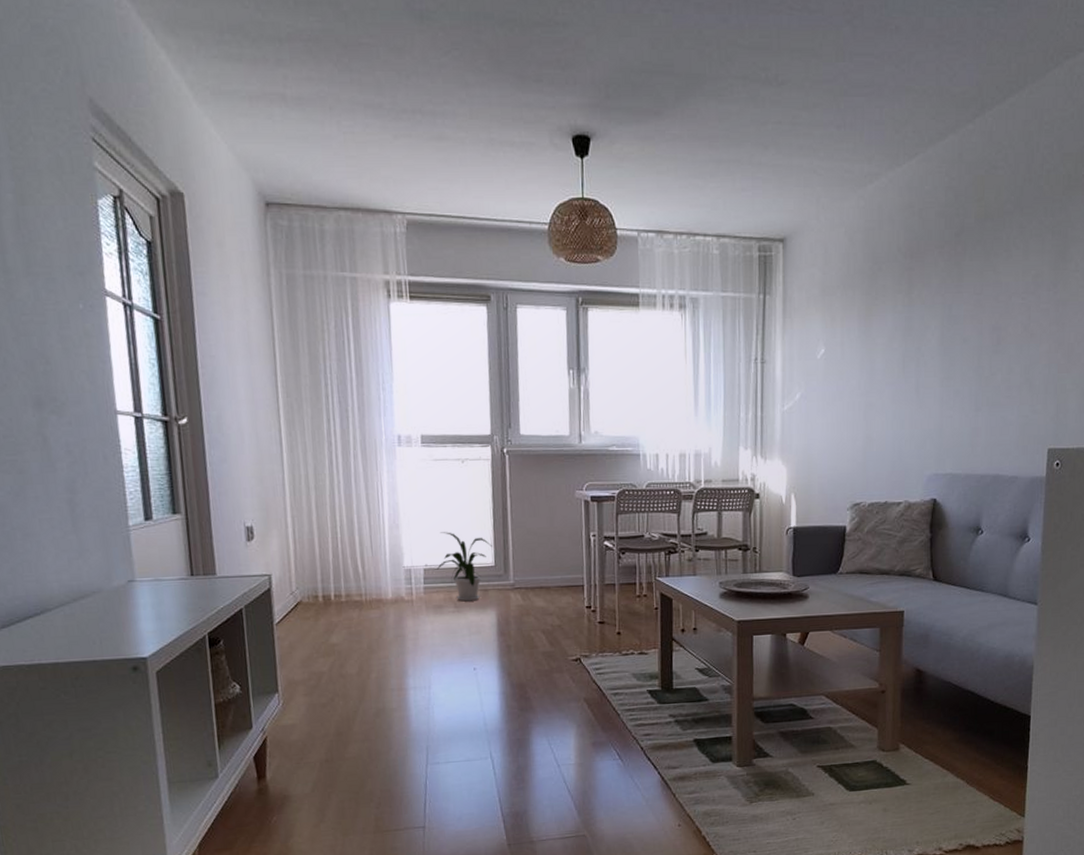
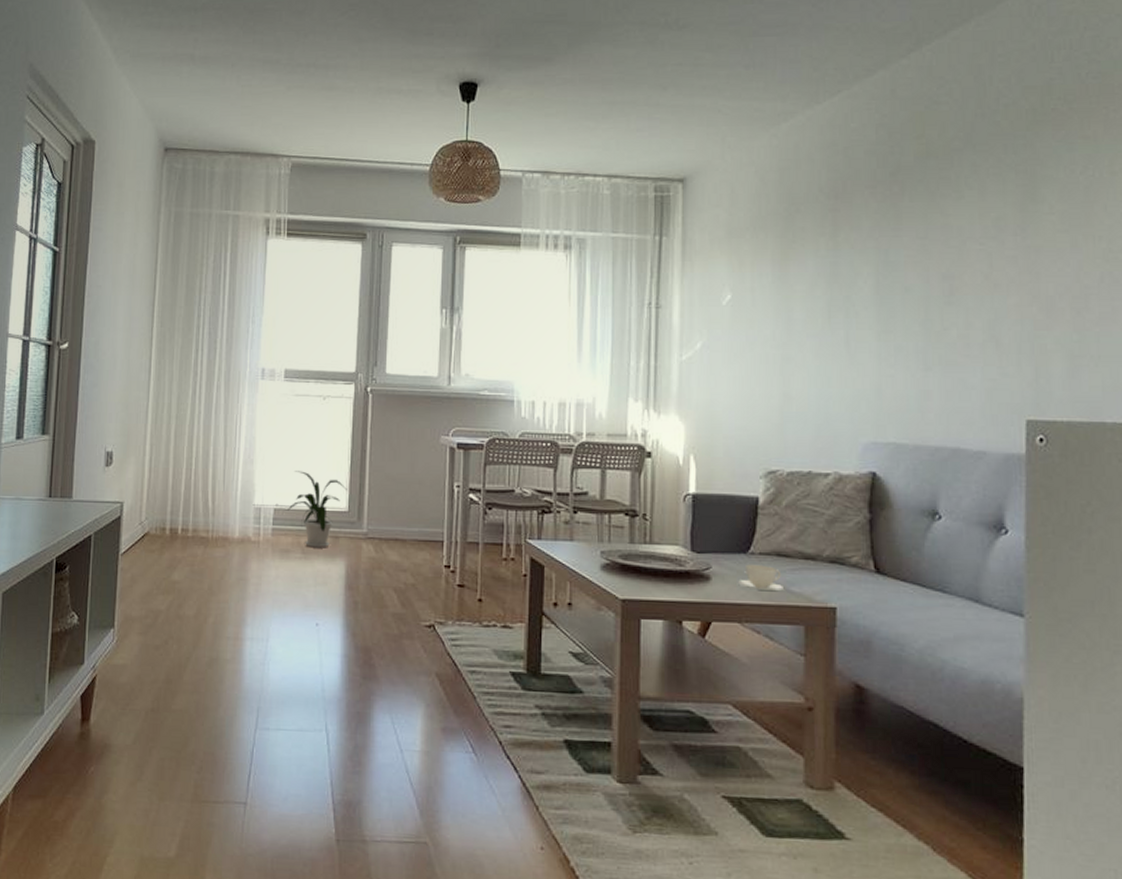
teacup: none [829,582,866,603] -> present [737,564,785,592]

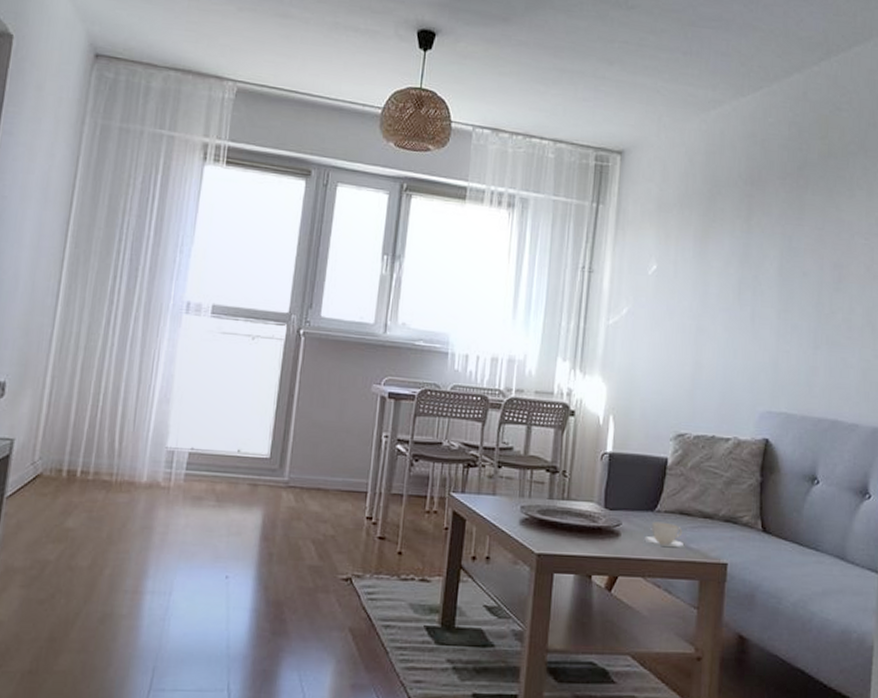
house plant: present [288,471,347,548] -> none [204,413,271,497]

